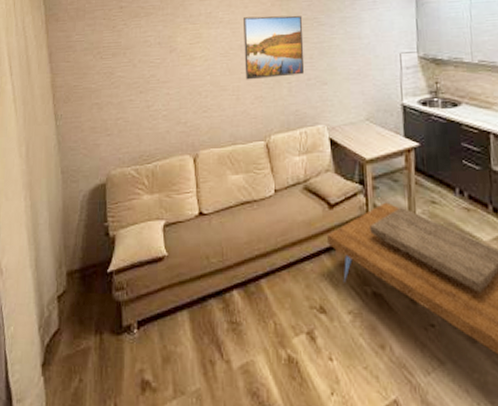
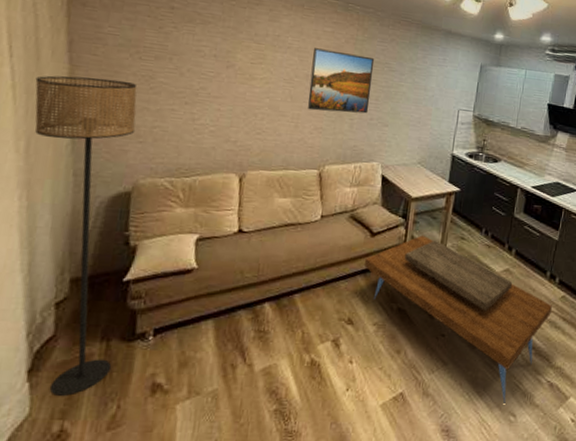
floor lamp: none [29,80,105,391] -> present [35,75,138,396]

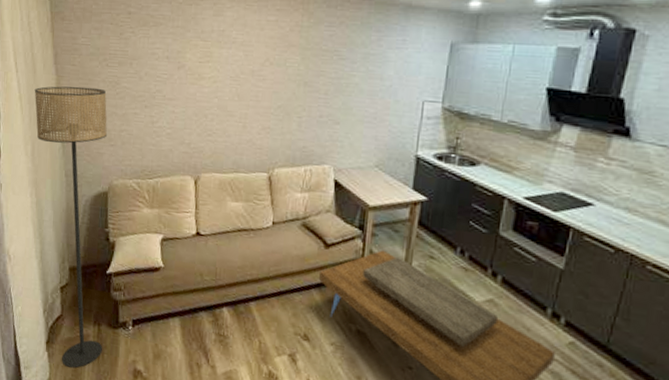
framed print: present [308,48,375,114] -> none [254,40,322,110]

